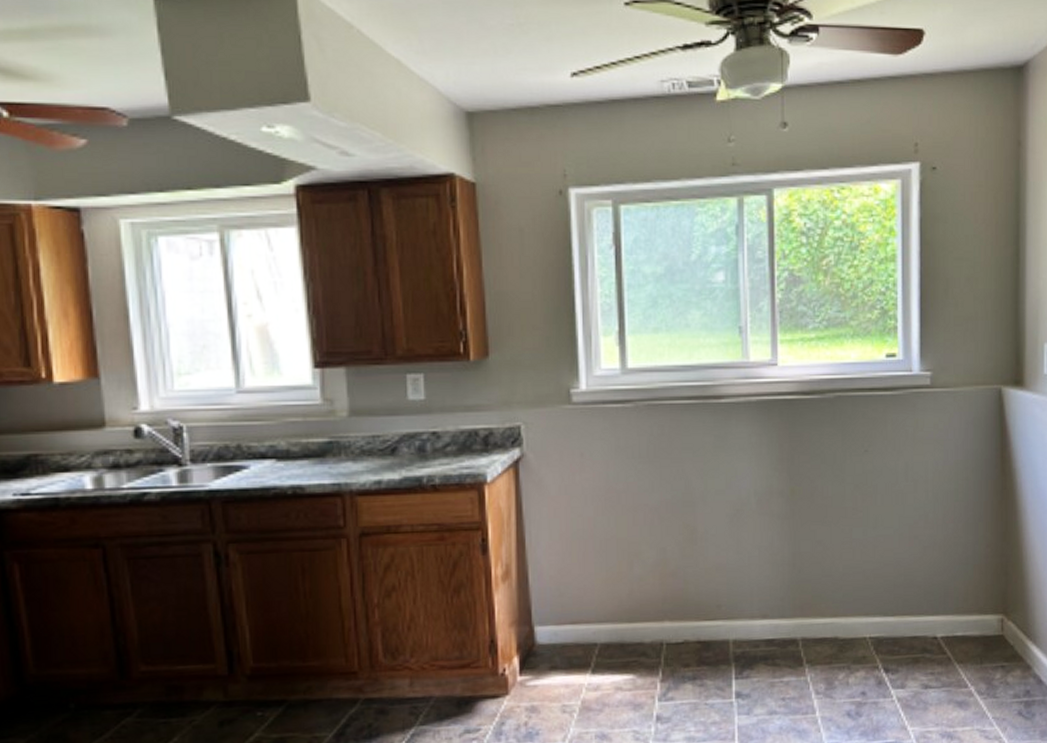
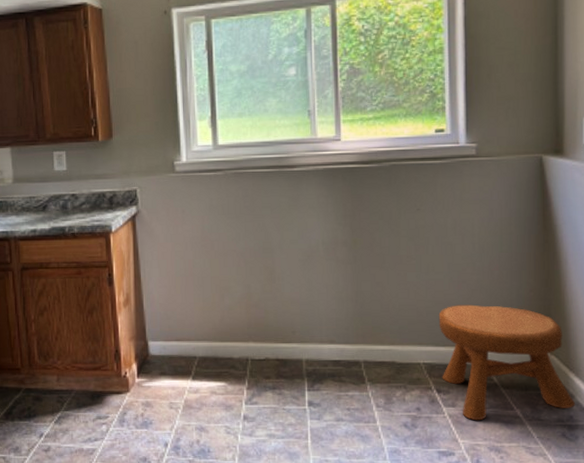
stool: none [887,564,1033,703] -> present [438,304,576,421]

